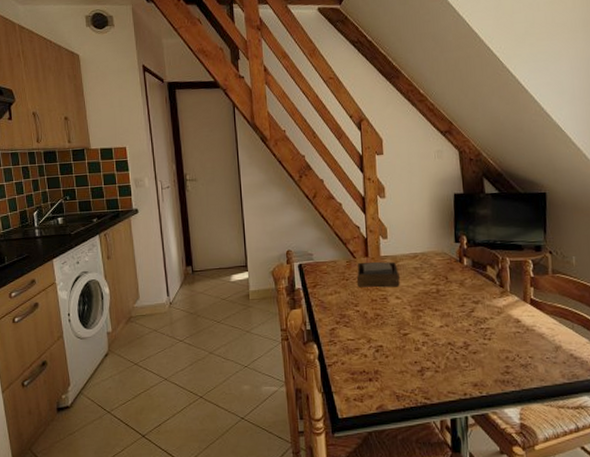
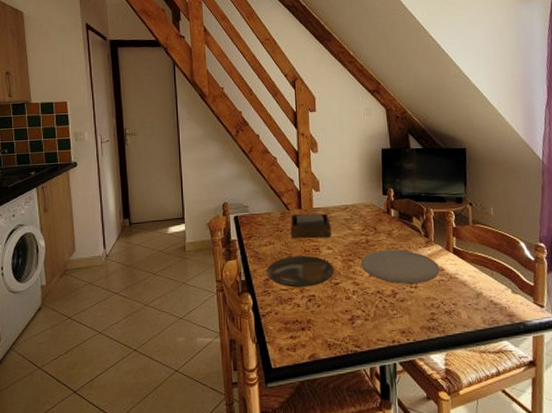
plate: none [332,305,404,338] -> present [266,255,335,288]
plate: none [430,299,516,336] -> present [360,249,440,284]

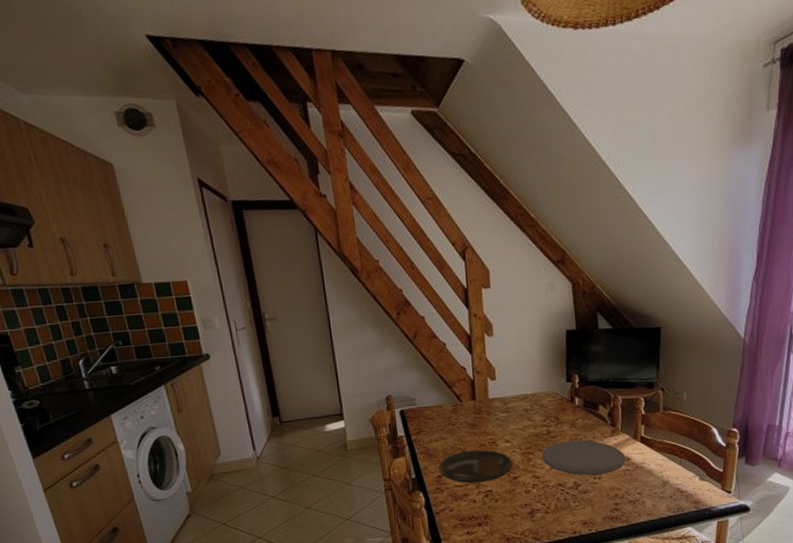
napkin holder: present [290,213,332,239] -> none [463,404,509,432]

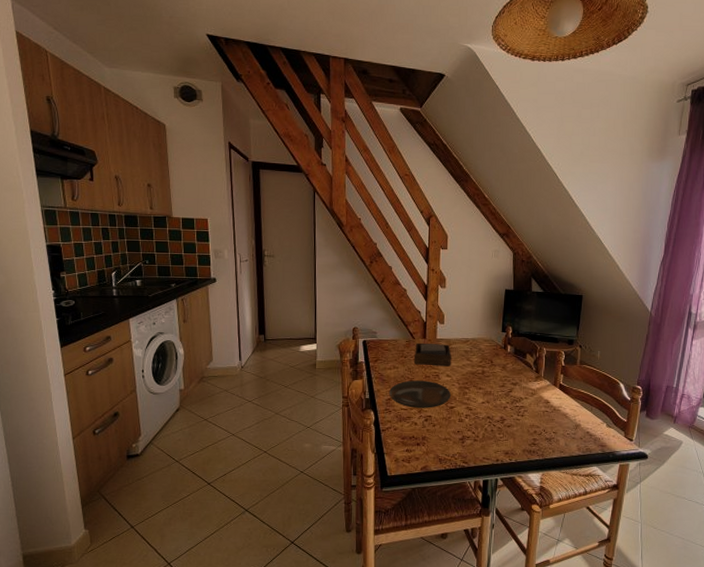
napkin holder: none [463,404,509,432] -> present [414,342,451,367]
plate: present [541,440,626,476] -> none [475,381,546,413]

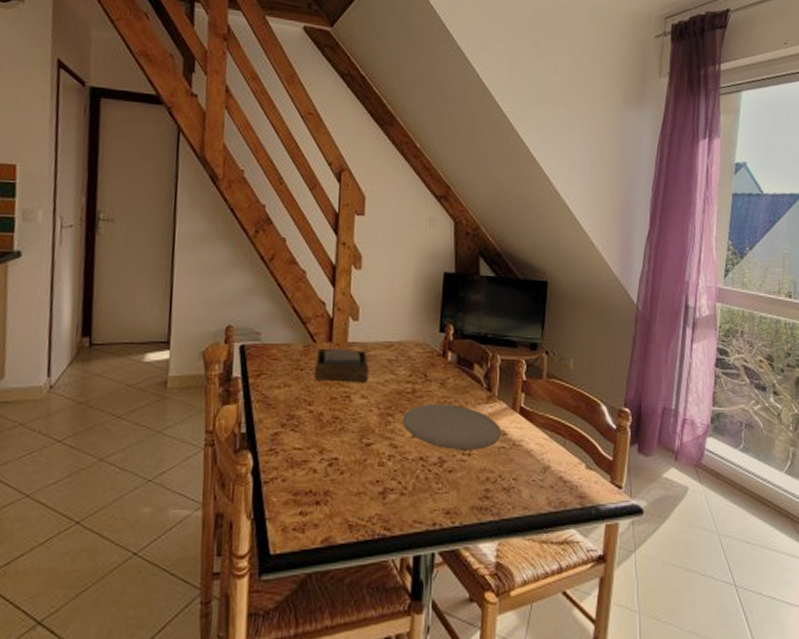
plate: present [389,380,452,408] -> none [276,404,368,447]
plate: none [475,381,546,413] -> present [402,404,502,450]

